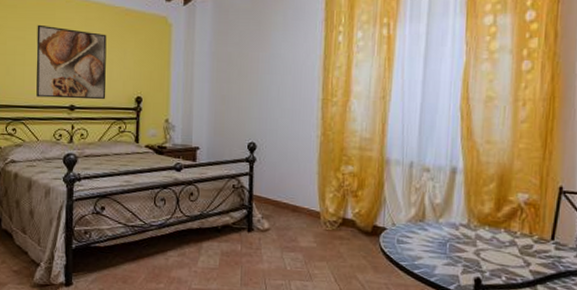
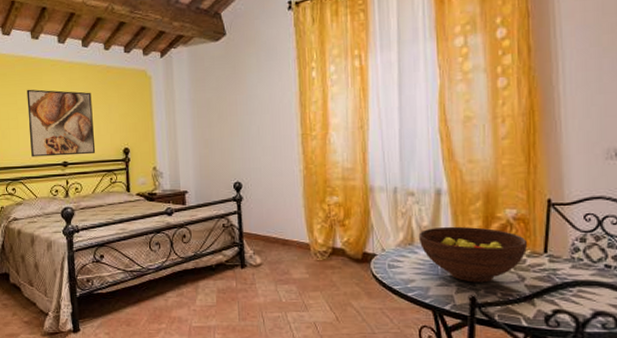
fruit bowl: none [430,205,535,265] -> present [418,226,527,283]

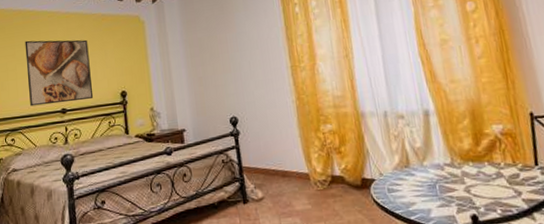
fruit bowl: present [418,226,527,283] -> none [413,145,519,201]

